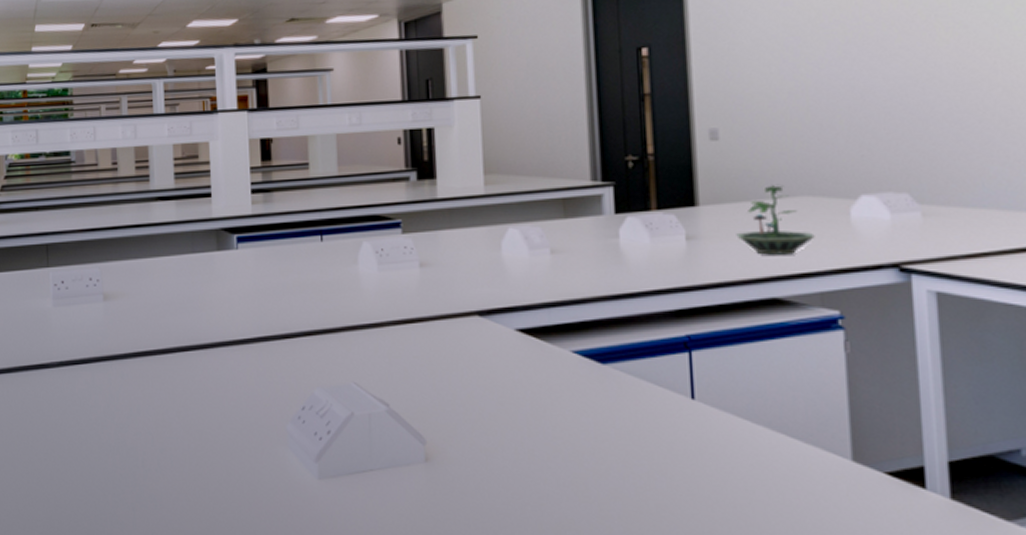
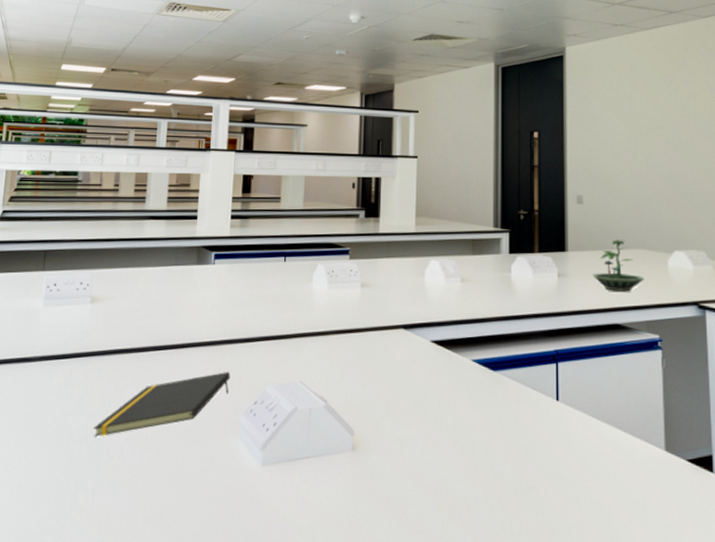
notepad: none [125,372,271,449] -> present [93,371,231,437]

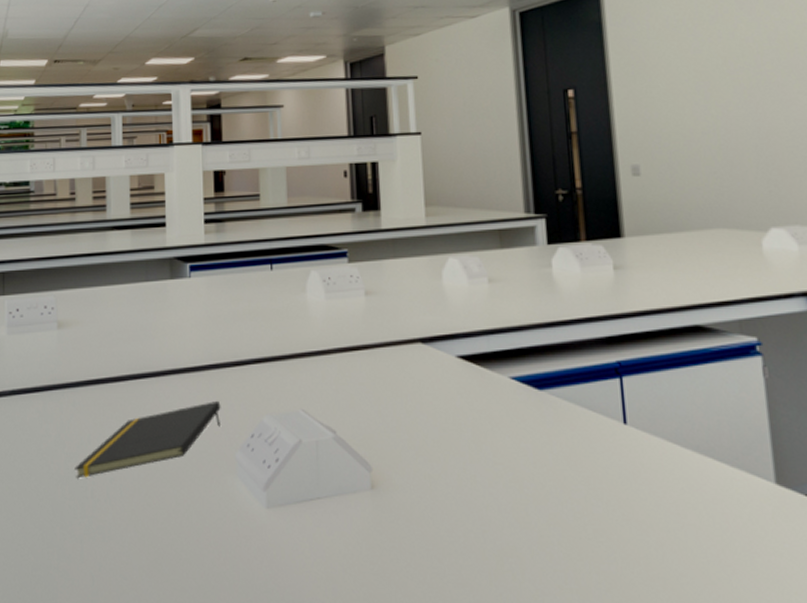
terrarium: present [592,238,645,292] -> none [659,217,732,284]

